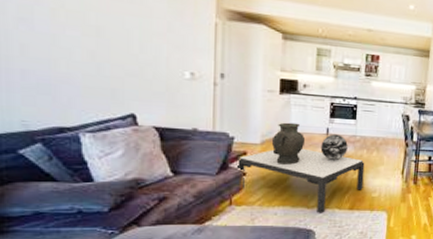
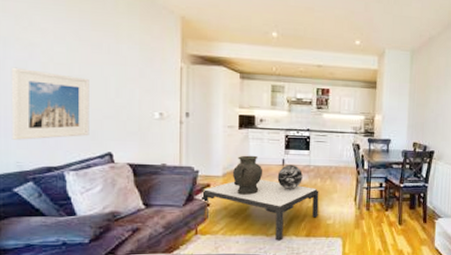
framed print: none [12,11,109,96] -> present [10,67,89,140]

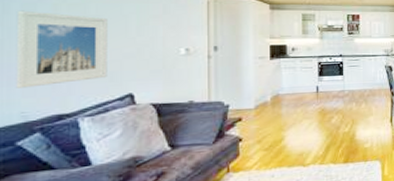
coffee table: present [200,179,319,241] -> none [232,108,355,170]
decorative urn: present [232,155,263,195] -> none [265,84,297,126]
decorative globe: present [277,165,303,190] -> none [312,91,337,117]

